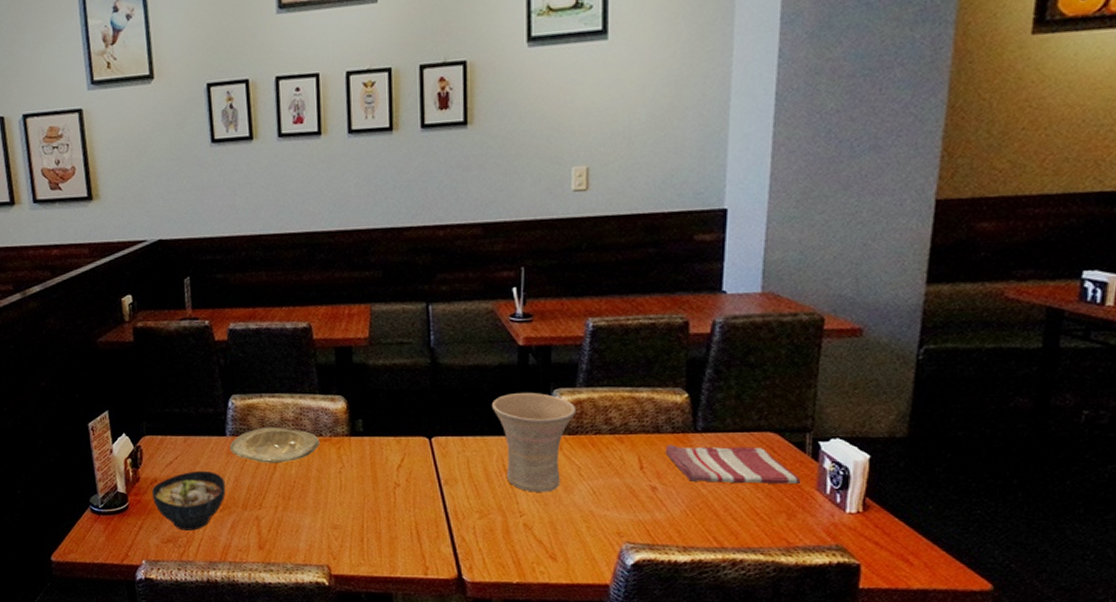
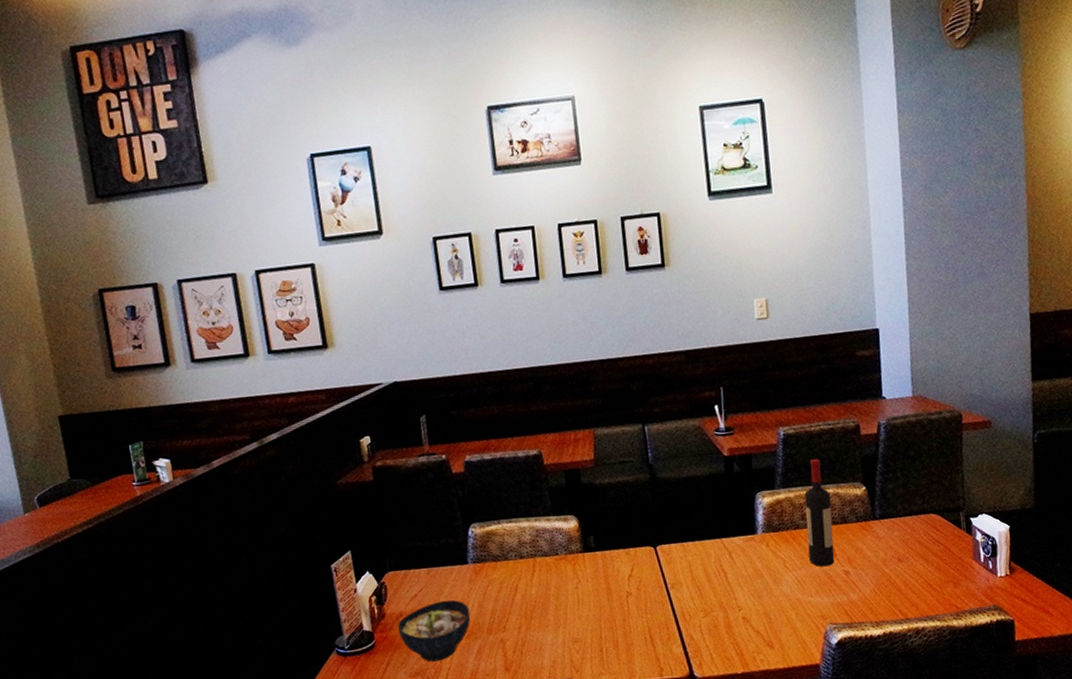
plate: present [229,427,320,463] -> none [471,550,557,587]
vase: present [491,392,577,492] -> none [705,497,778,588]
wine bottle: none [610,357,643,479] -> present [804,459,835,567]
dish towel: present [665,445,802,485] -> none [852,527,961,563]

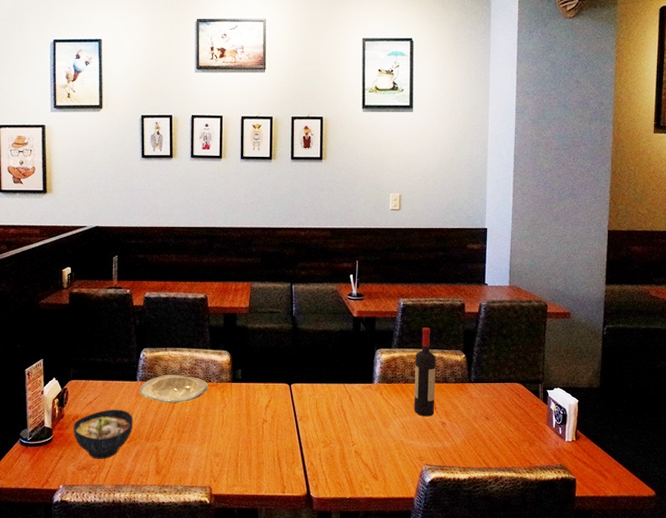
plate: none [471,550,557,587] -> present [139,374,209,403]

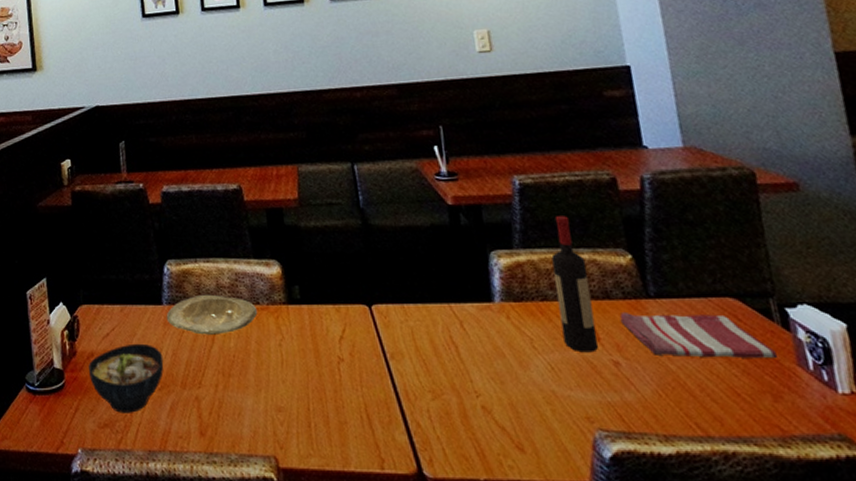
dish towel: none [450,392,537,421] -> present [619,313,779,359]

